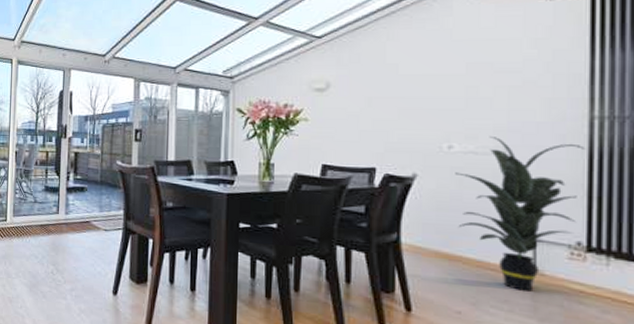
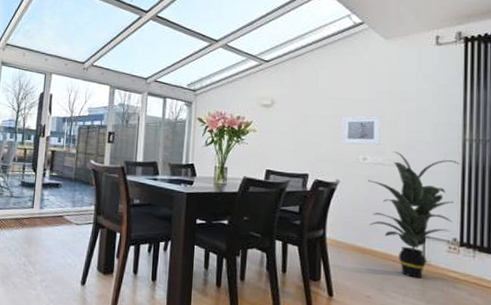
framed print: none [419,93,472,130] -> present [342,115,381,145]

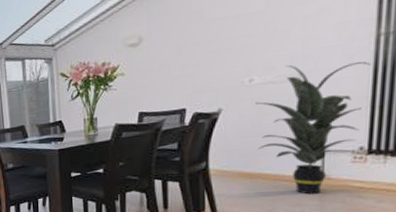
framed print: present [342,115,381,145] -> none [223,28,271,69]

